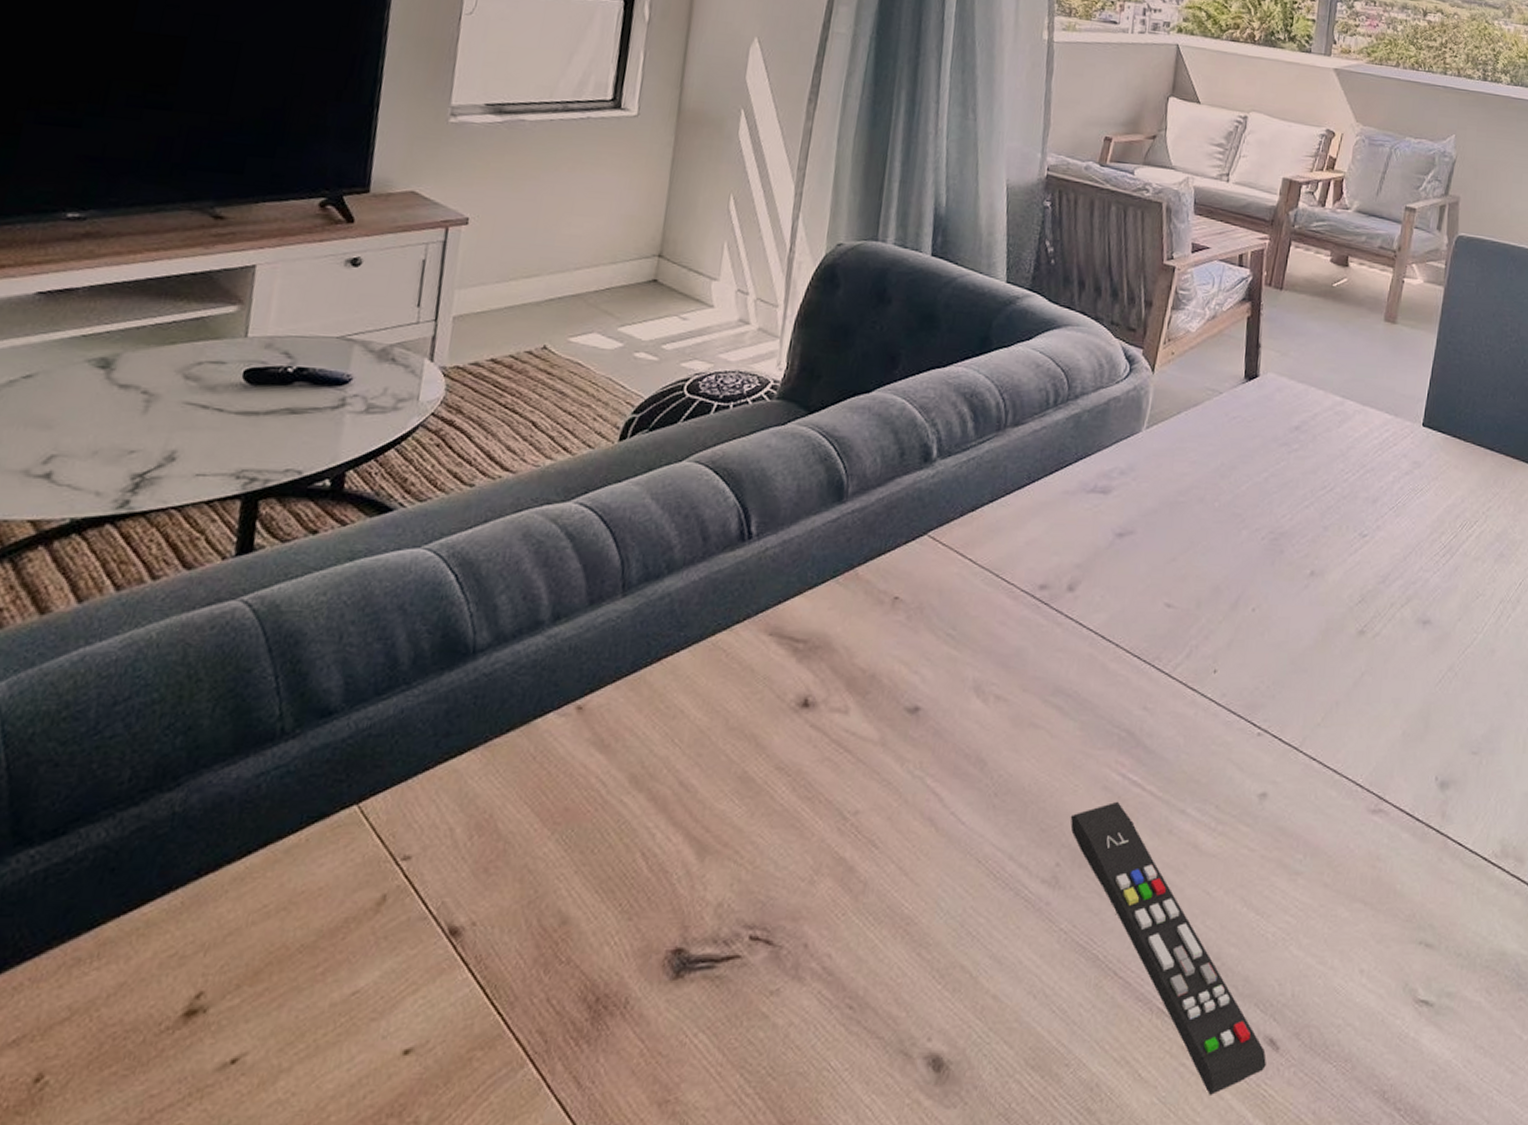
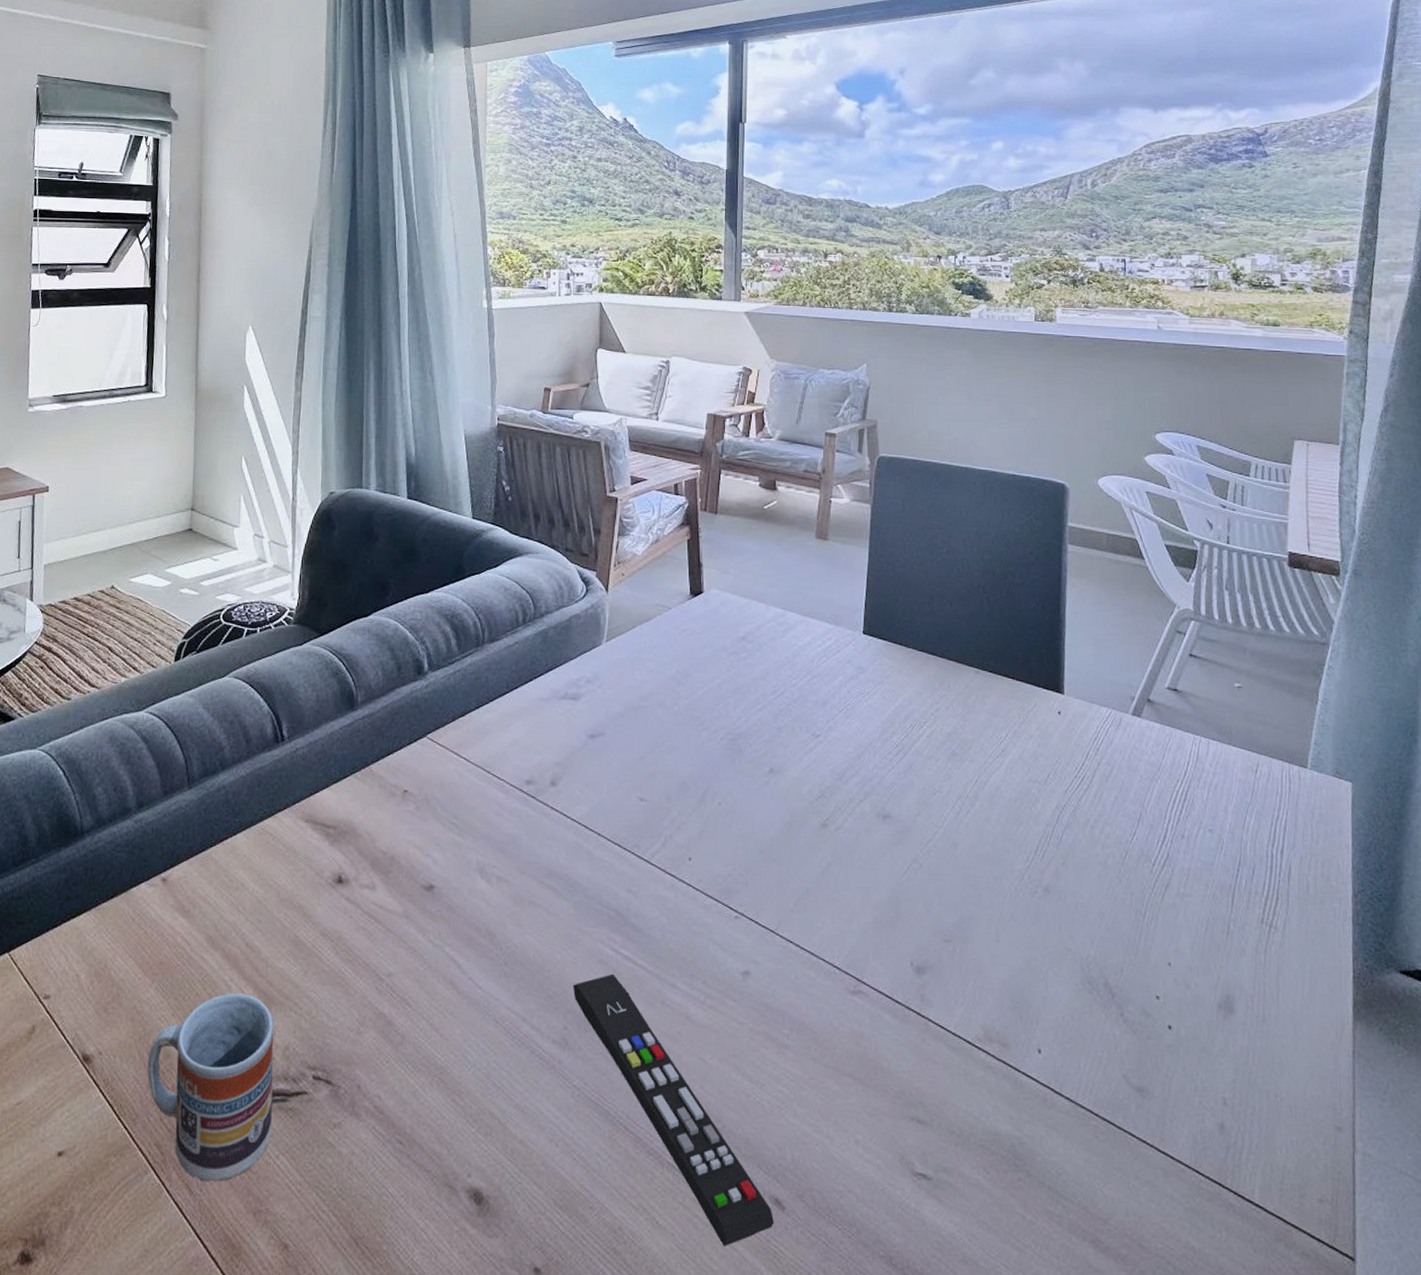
cup: none [535,843,708,1072] -> present [147,993,275,1182]

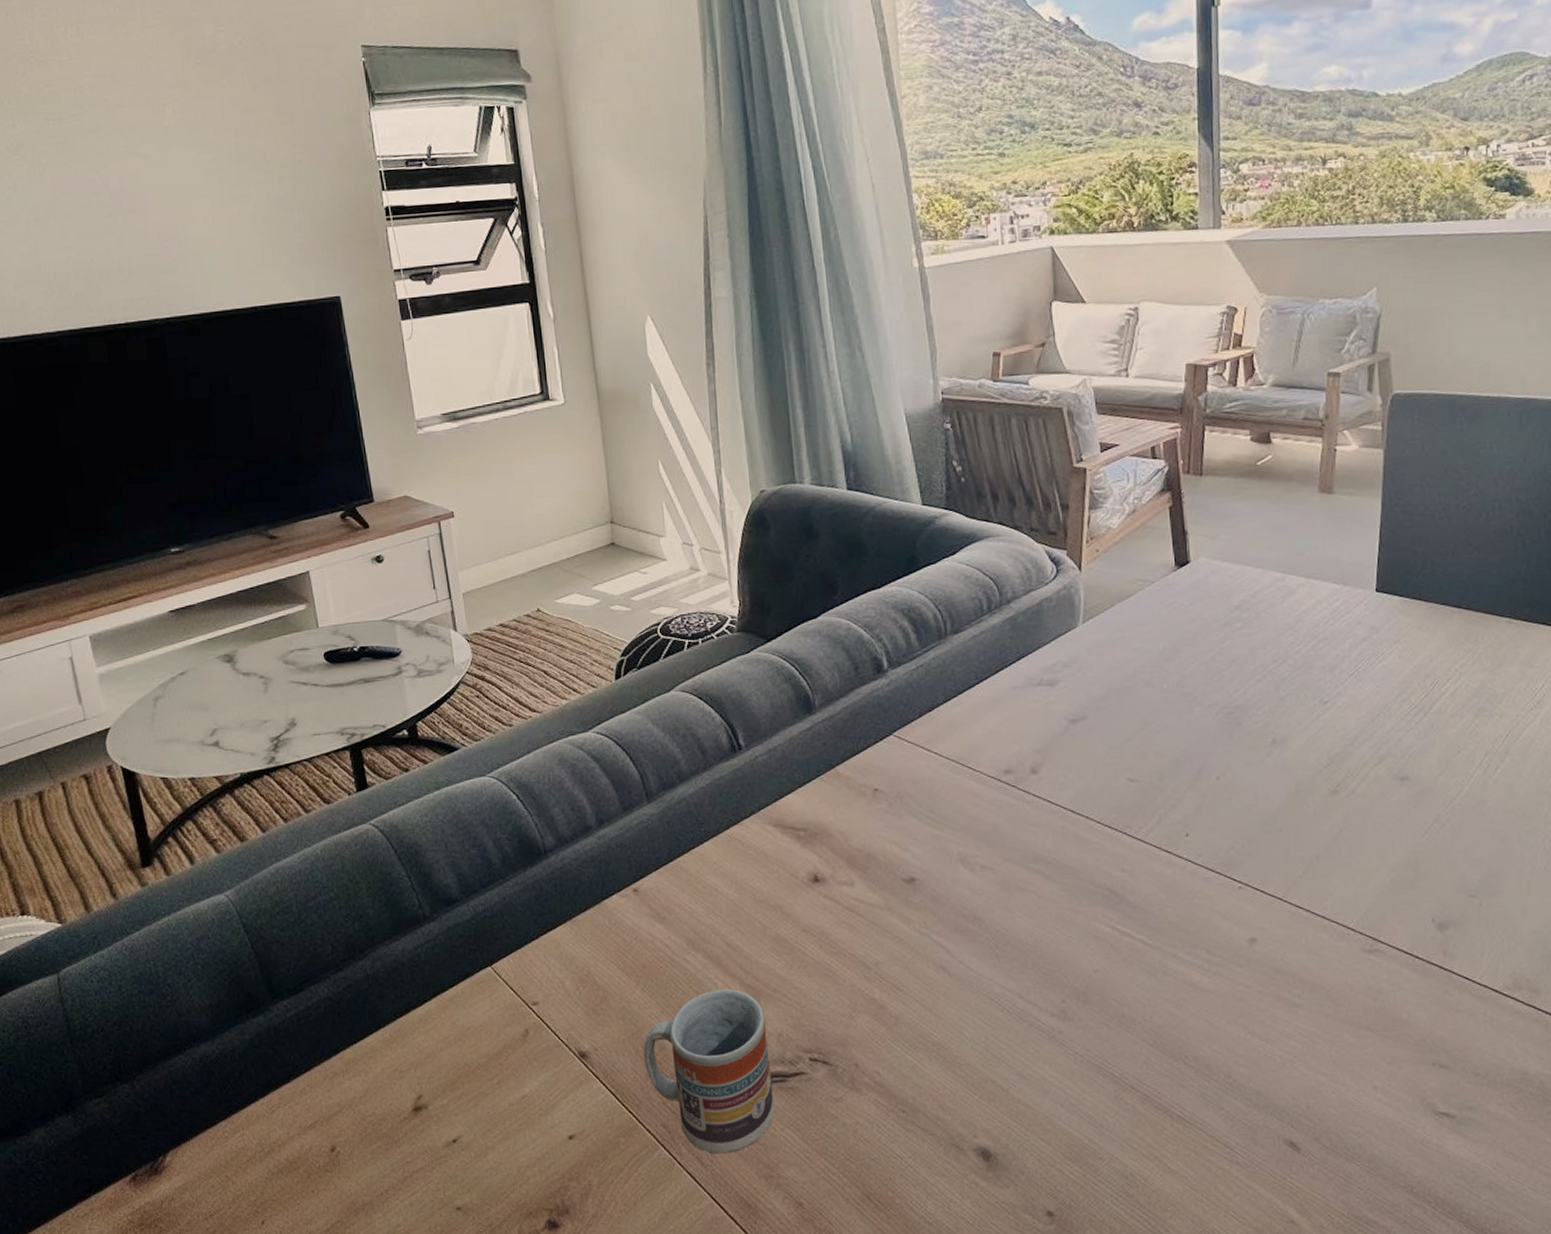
remote control: present [573,973,774,1246] -> none [1069,948,1289,1185]

